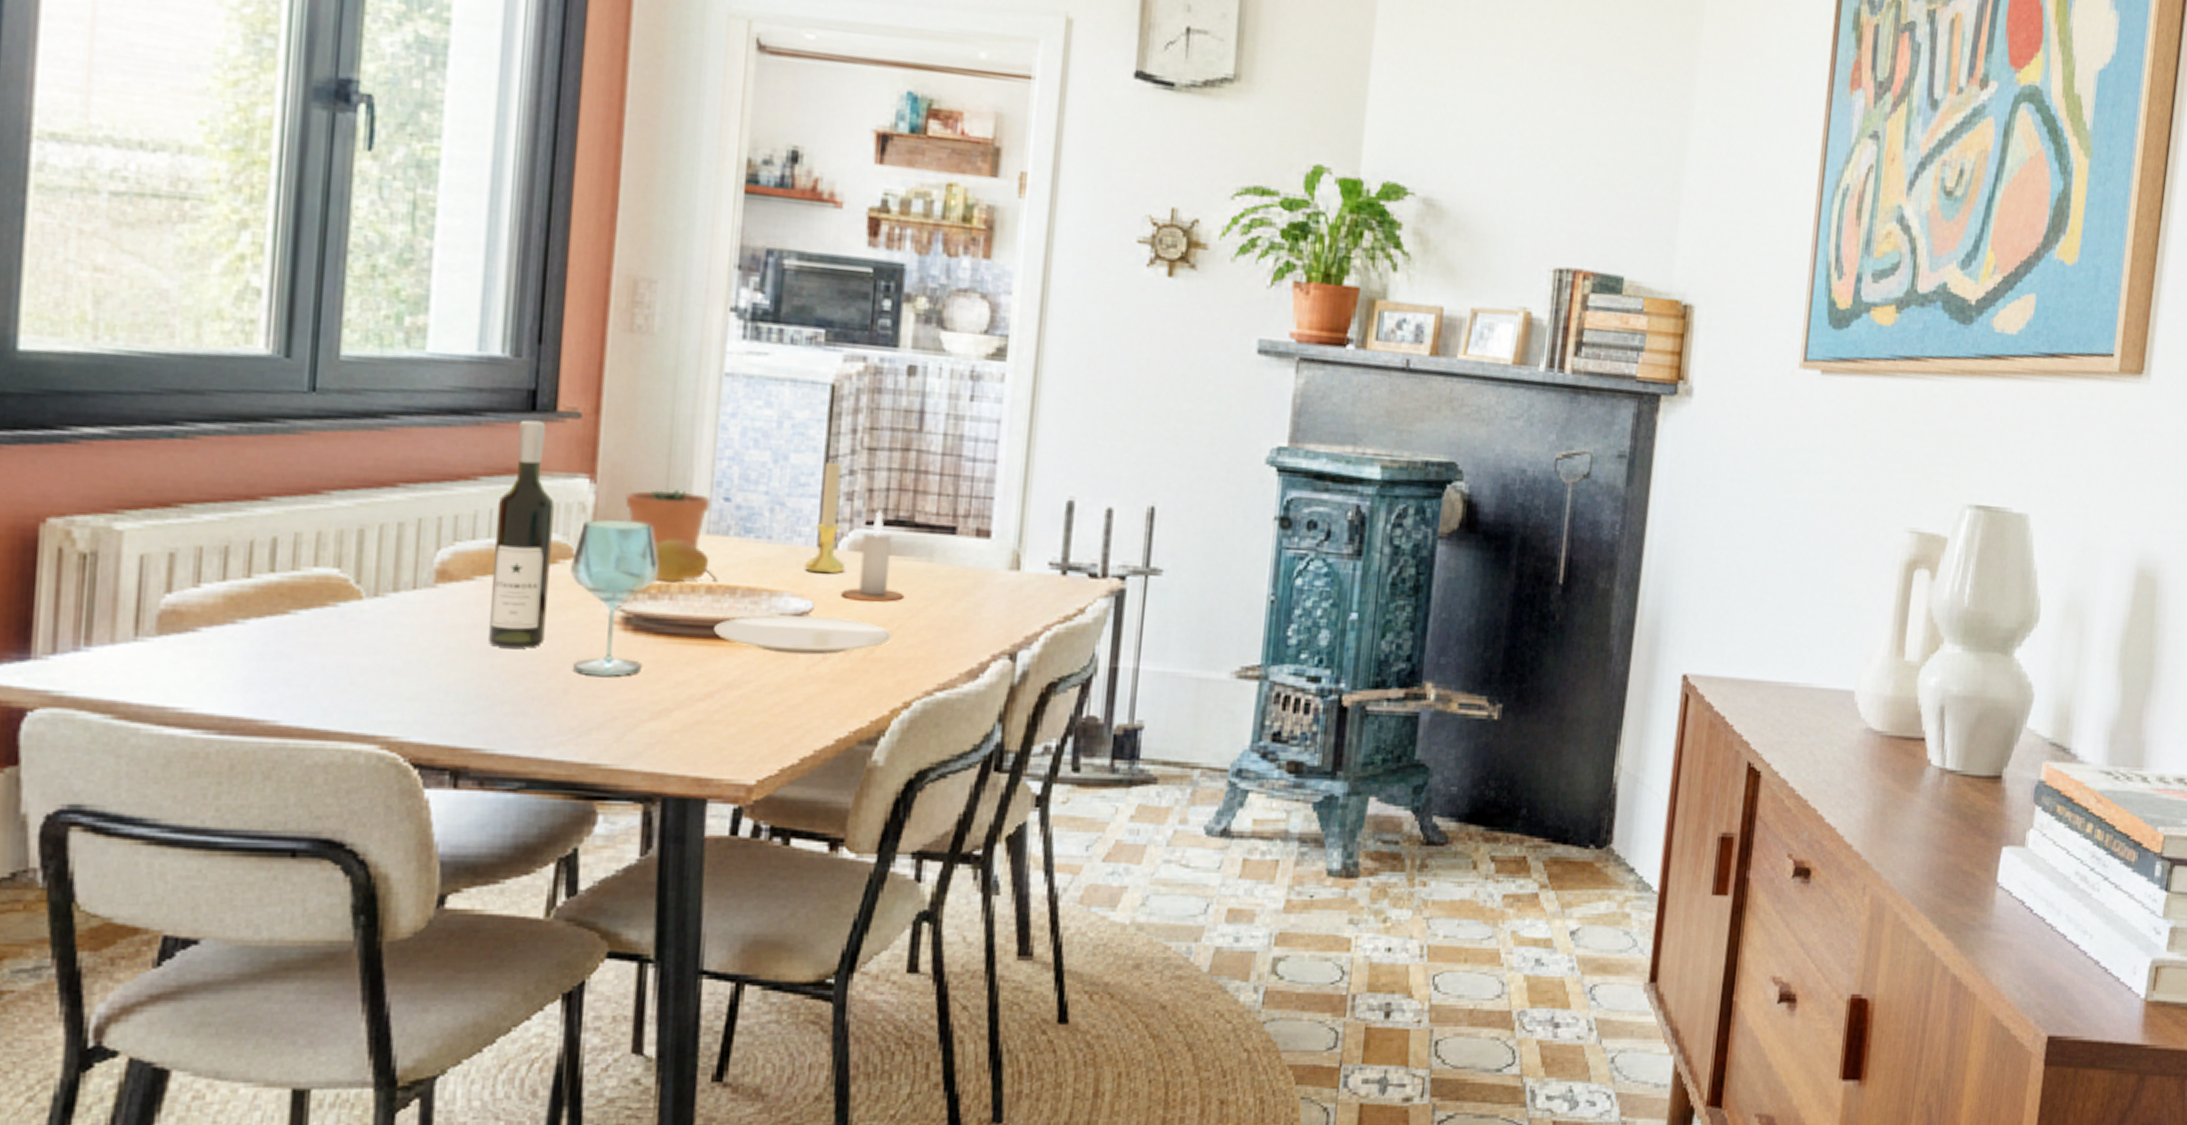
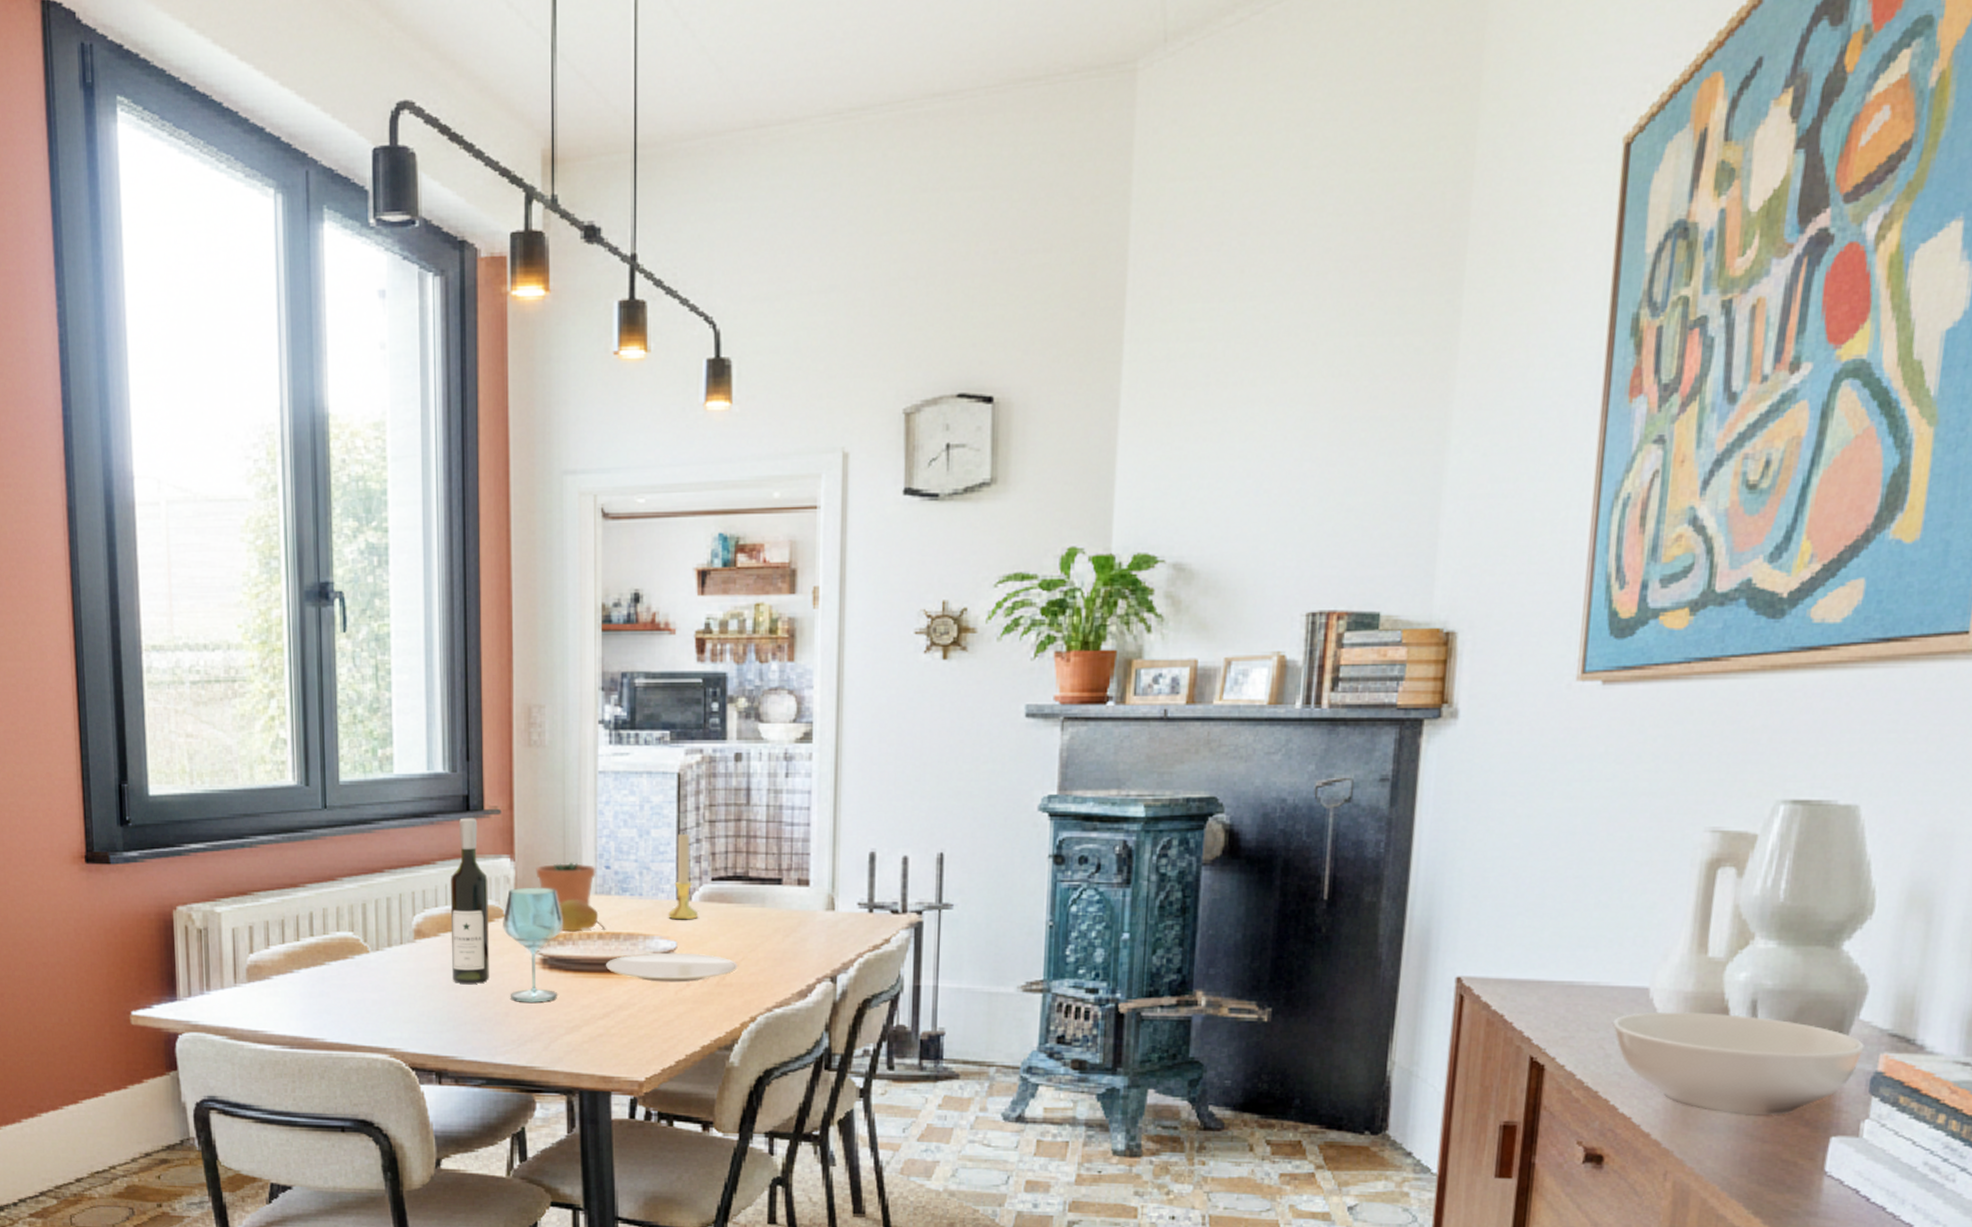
candle: present [840,509,905,602] -> none [696,868,745,940]
bowl: none [1821,716,2031,825] -> present [1612,1012,1865,1115]

